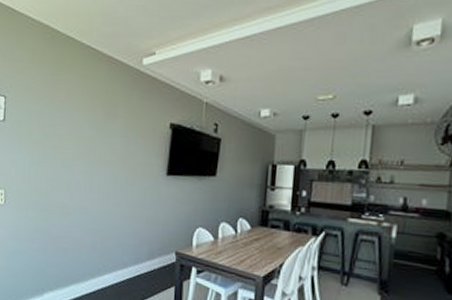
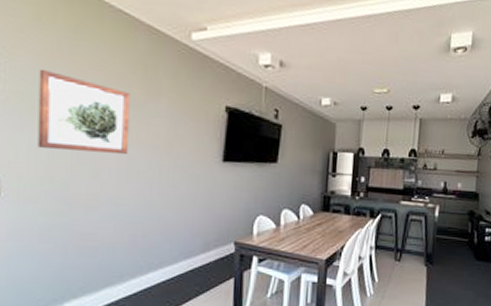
wall art: none [30,101,95,169] -> present [37,68,131,154]

